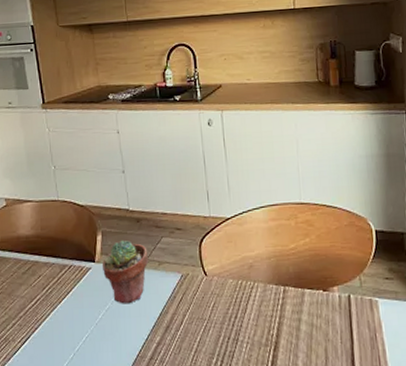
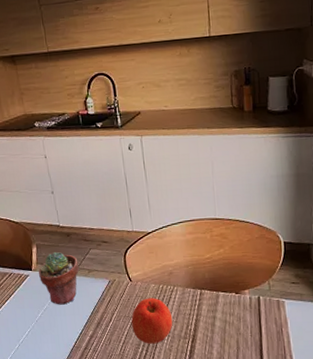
apple: none [205,296,253,353] -> present [131,298,173,344]

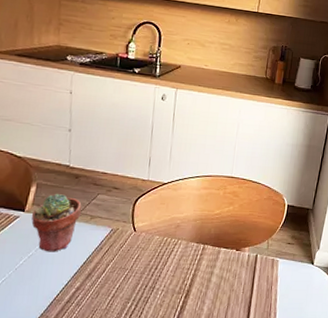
apple: present [131,298,173,344] -> none [125,250,171,298]

